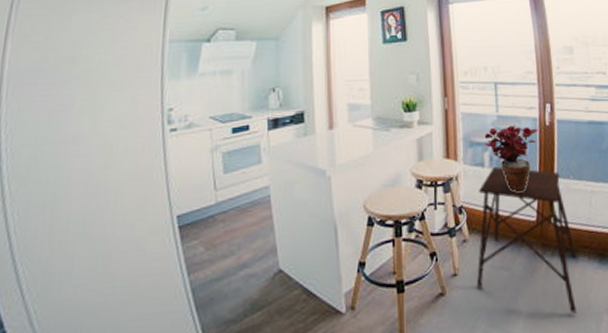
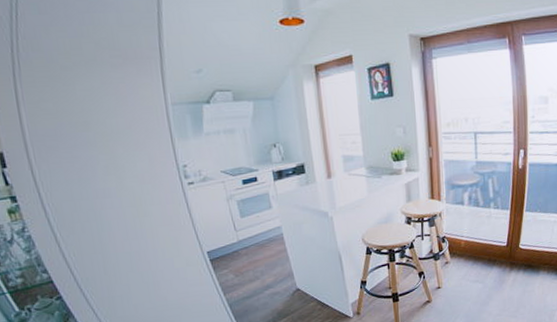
side table: present [476,167,577,314] -> none [456,204,538,312]
potted plant: present [484,124,538,192] -> none [464,169,512,224]

